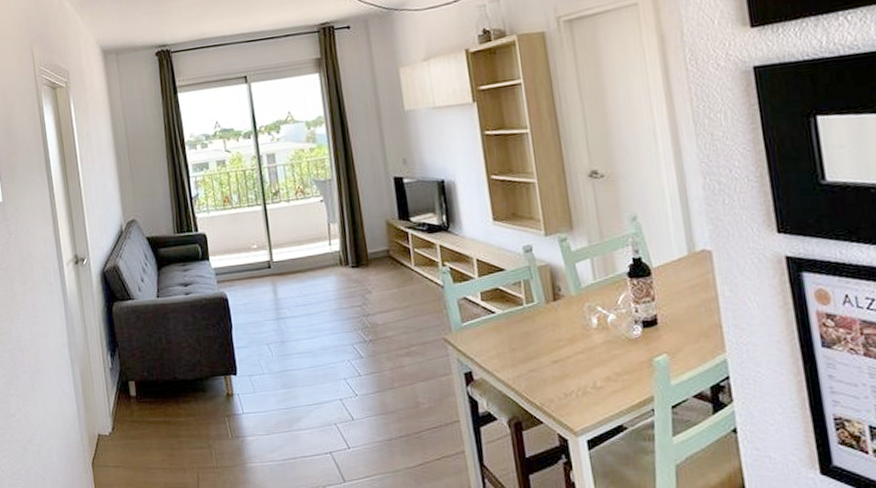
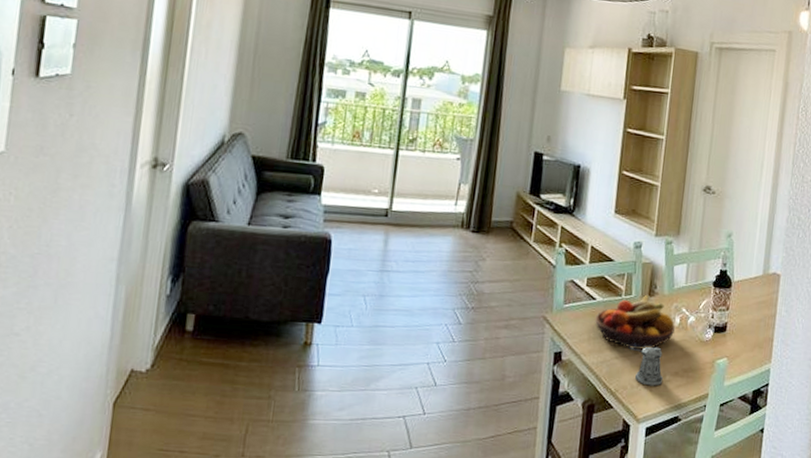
fruit bowl: none [499,298,594,359] -> present [595,294,675,350]
pepper shaker: none [545,352,594,396] -> present [628,346,664,386]

